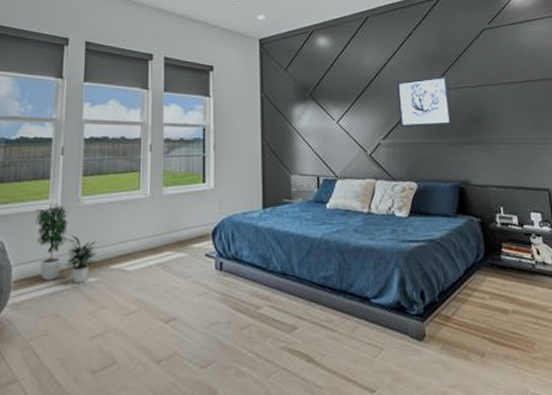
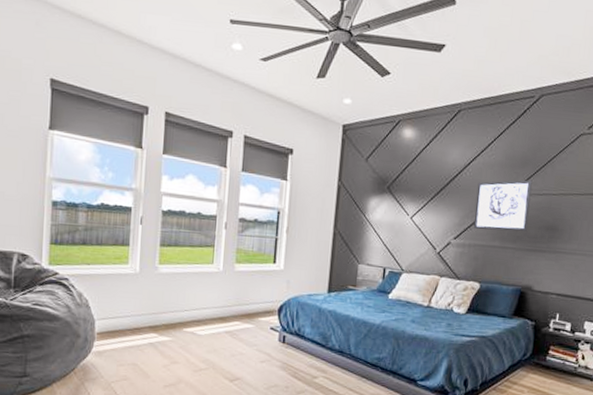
potted plant: present [35,203,97,283] -> none [115,268,172,341]

